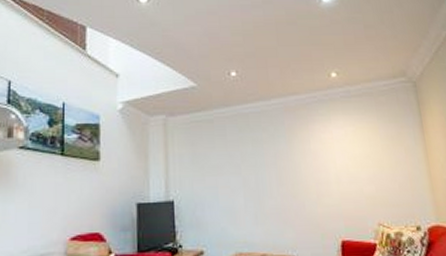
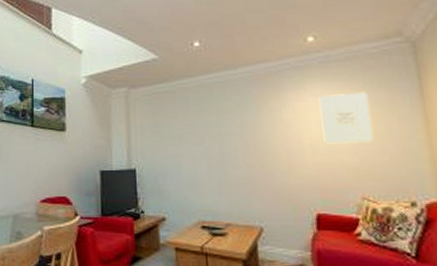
wall art: none [341,125,387,174] -> present [318,91,375,144]

